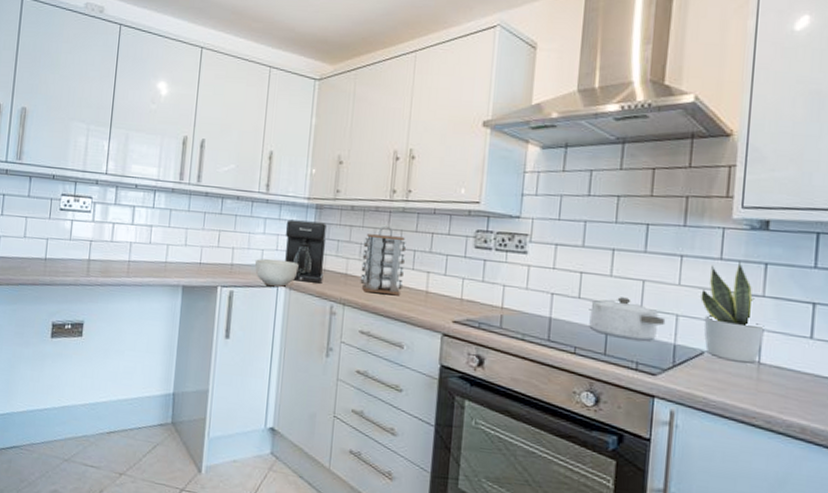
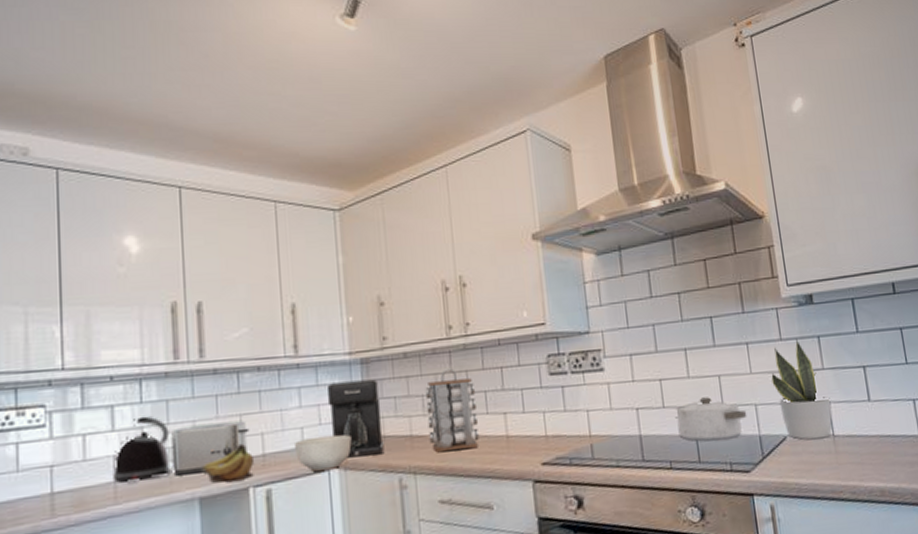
kettle: none [128,219,169,265] -> present [113,417,173,483]
toaster: none [167,231,225,268] -> present [171,420,250,476]
fruit: none [186,252,224,280] -> present [200,443,253,483]

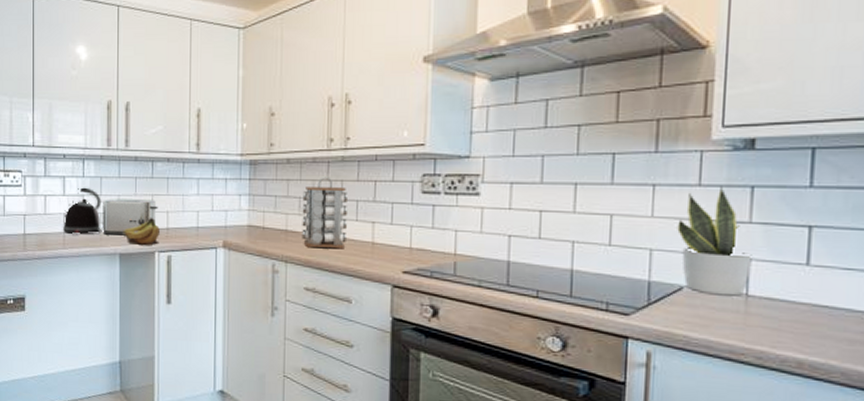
bowl: present [293,434,352,473] -> none [190,220,236,249]
coffee maker: present [326,379,385,458] -> none [219,178,264,242]
cooking pot: present [676,397,747,443] -> none [552,234,638,281]

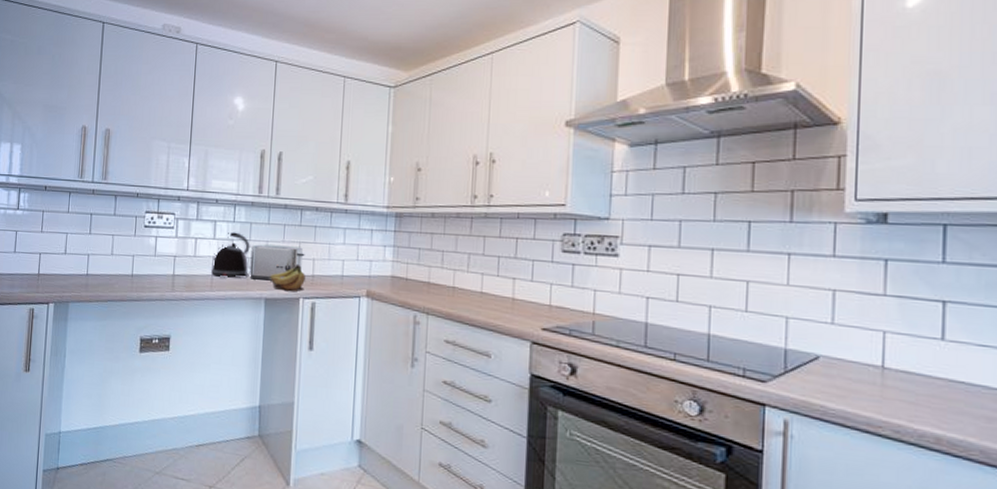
spice rack: present [301,177,347,249] -> none [443,232,489,303]
potted plant: present [677,186,752,298] -> none [813,258,887,369]

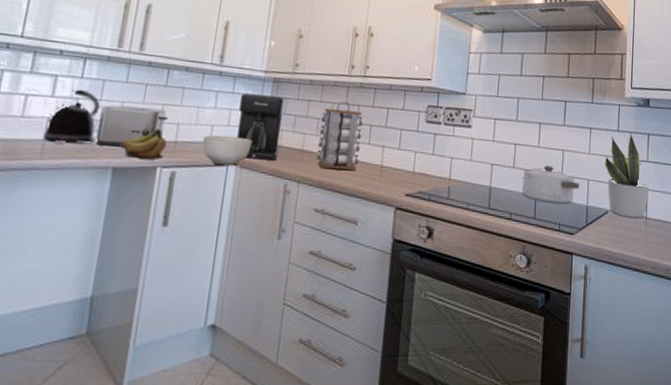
bowl: none [335,269,380,298] -> present [202,135,253,166]
coffee maker: none [365,229,408,293] -> present [237,93,285,161]
spice rack: none [443,232,489,303] -> present [316,100,363,171]
cooking pot: none [689,299,774,347] -> present [522,165,580,205]
potted plant: none [813,258,887,369] -> present [605,132,649,220]

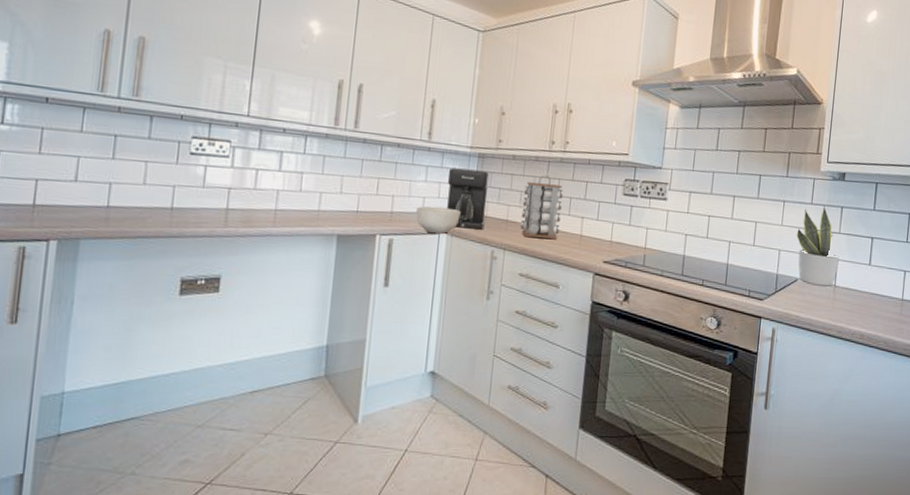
kettle: present [43,90,101,144] -> none [275,165,323,213]
toaster: present [95,105,168,147] -> none [320,178,384,217]
fruit: present [119,128,167,160] -> none [341,200,383,229]
cooking pot: present [522,165,580,205] -> none [714,236,771,273]

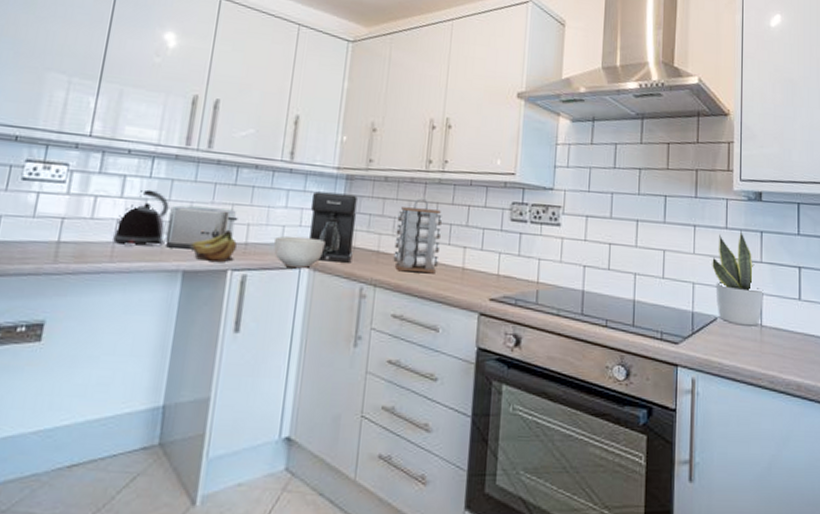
kettle: none [275,165,323,213] -> present [113,190,169,246]
toaster: none [320,178,384,217] -> present [165,205,238,249]
fruit: none [341,200,383,229] -> present [189,229,237,263]

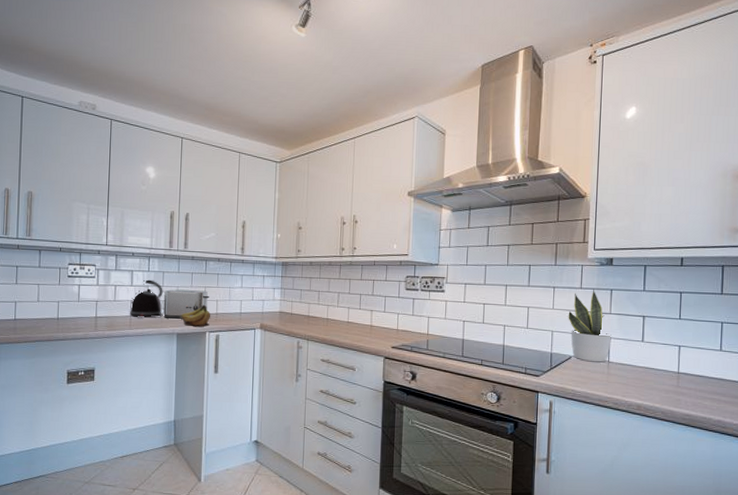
bowl: present [273,236,326,269] -> none [235,307,271,330]
coffee maker: present [310,191,359,263] -> none [258,275,292,325]
spice rack: present [393,197,442,274] -> none [320,276,354,330]

